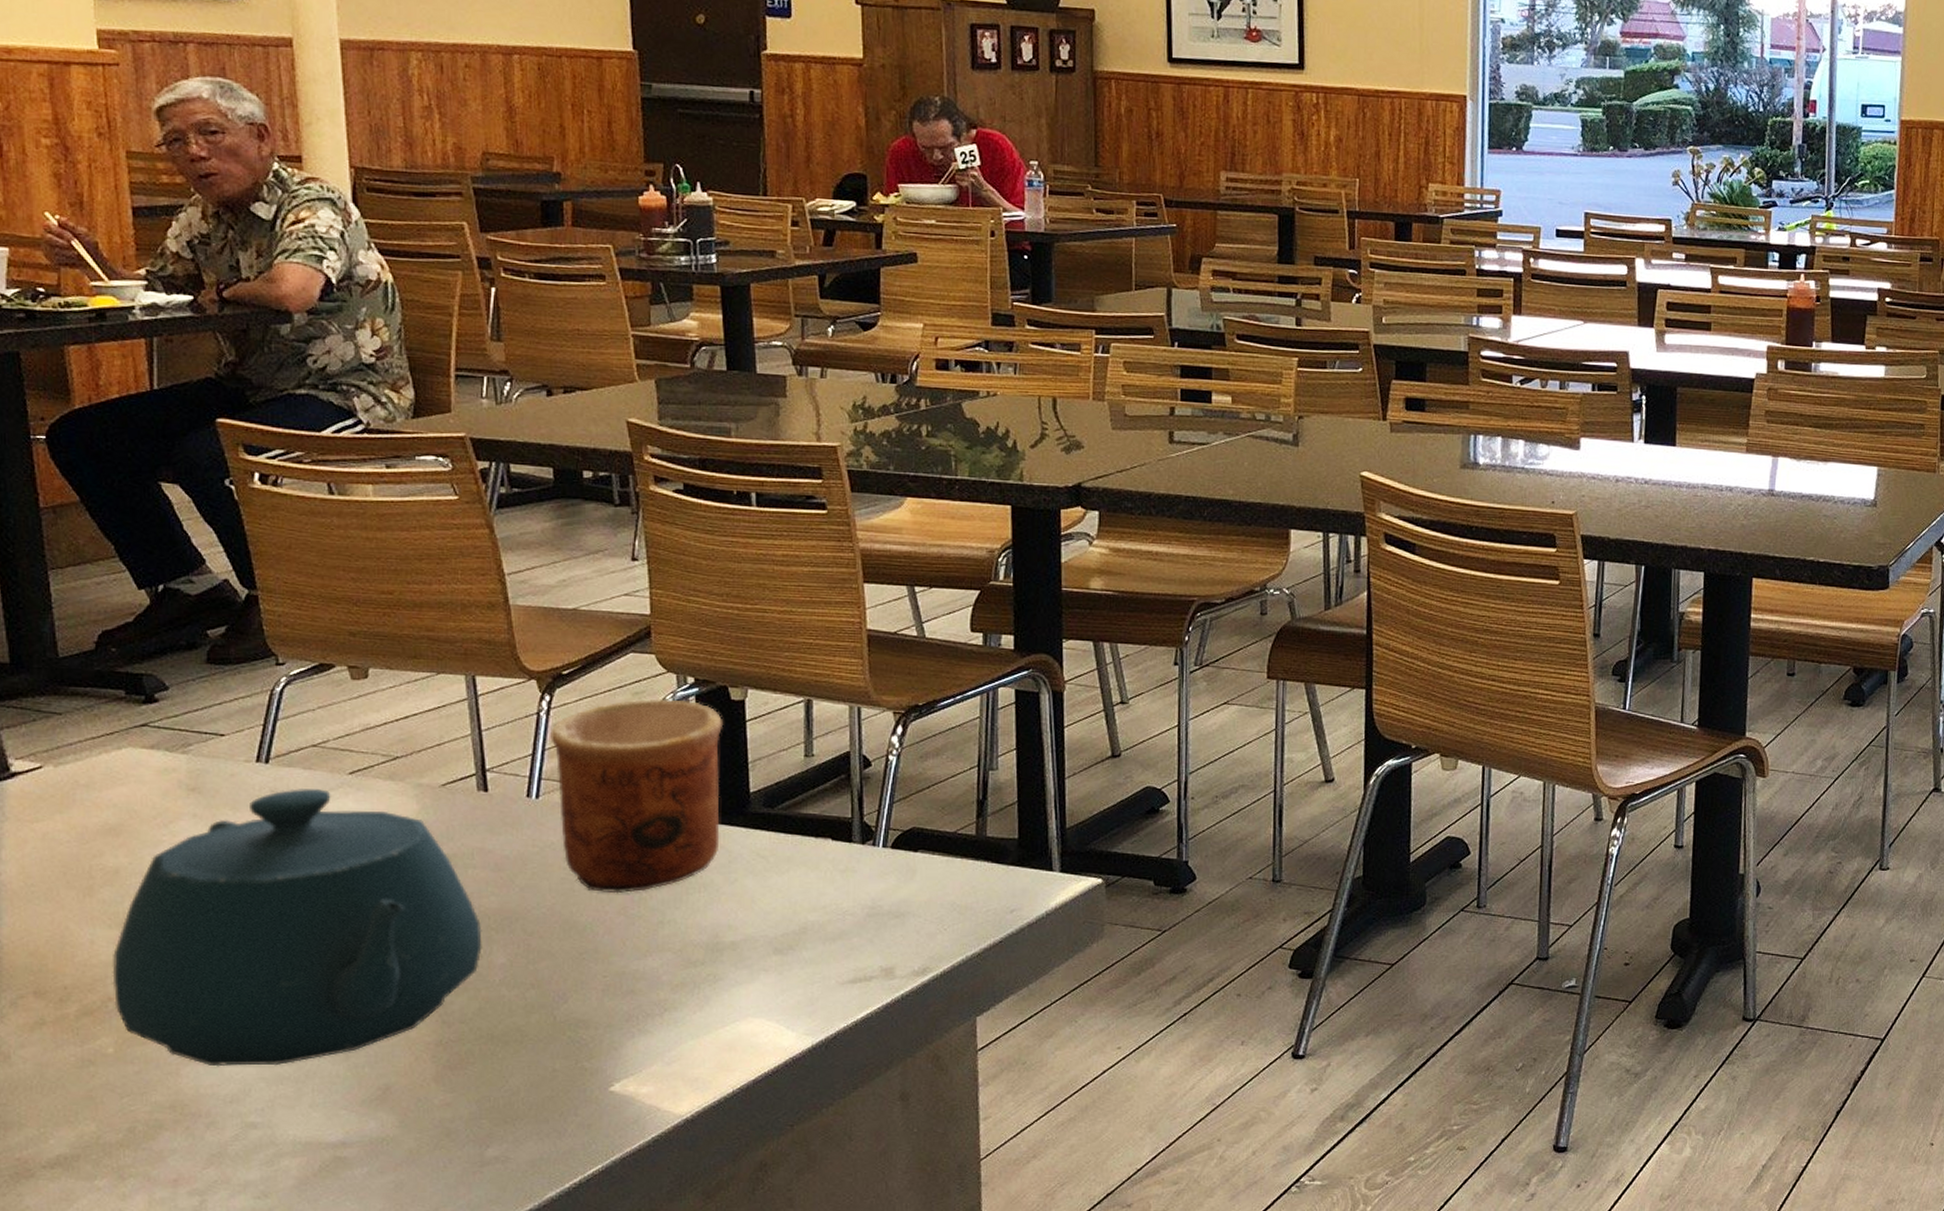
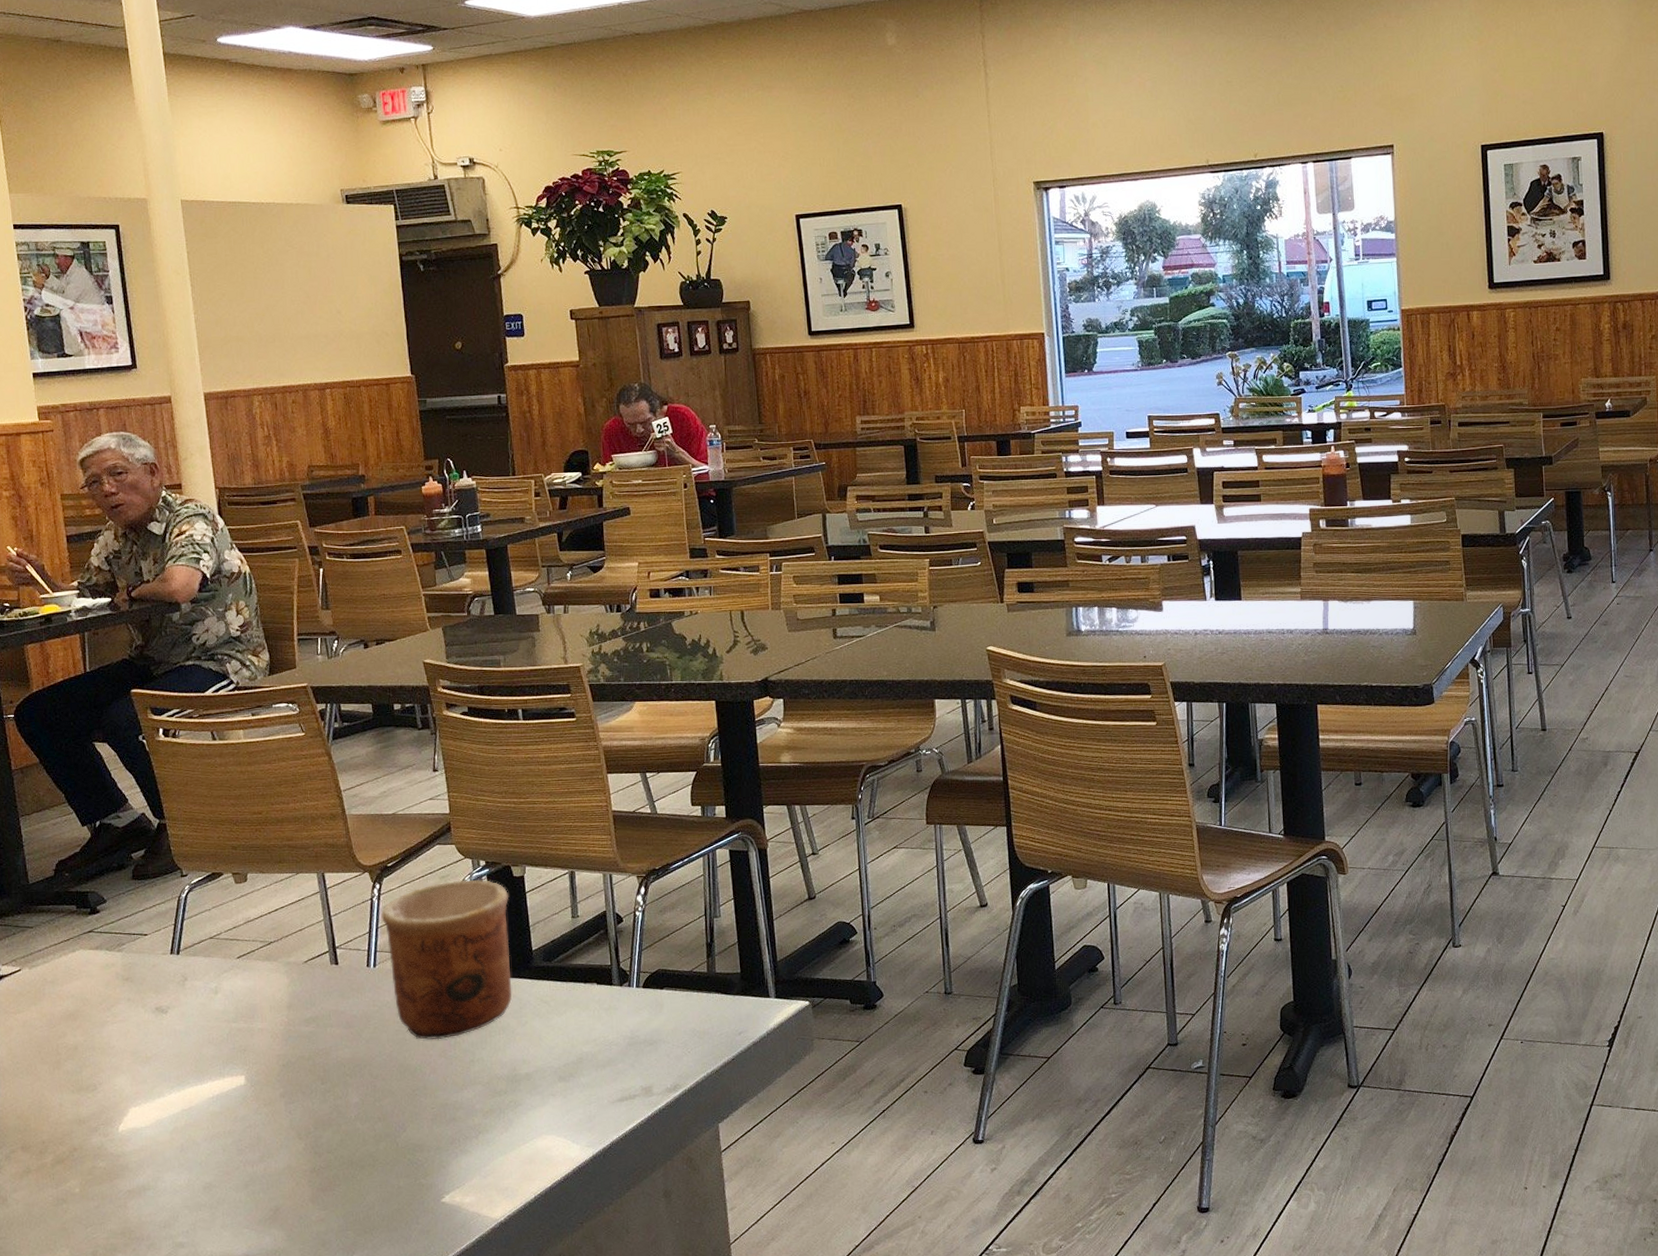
teapot: present [112,788,482,1067] -> none [75,972,341,1199]

